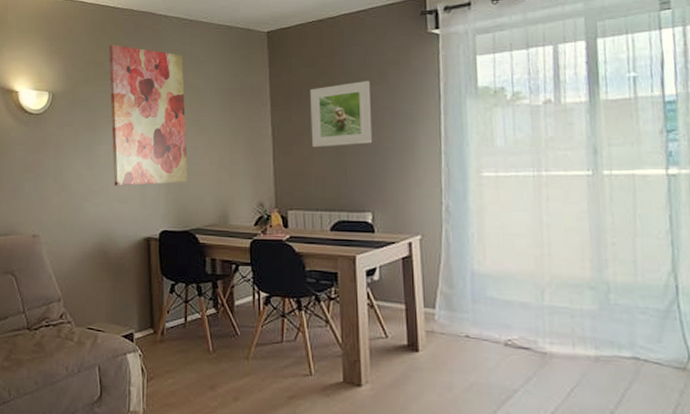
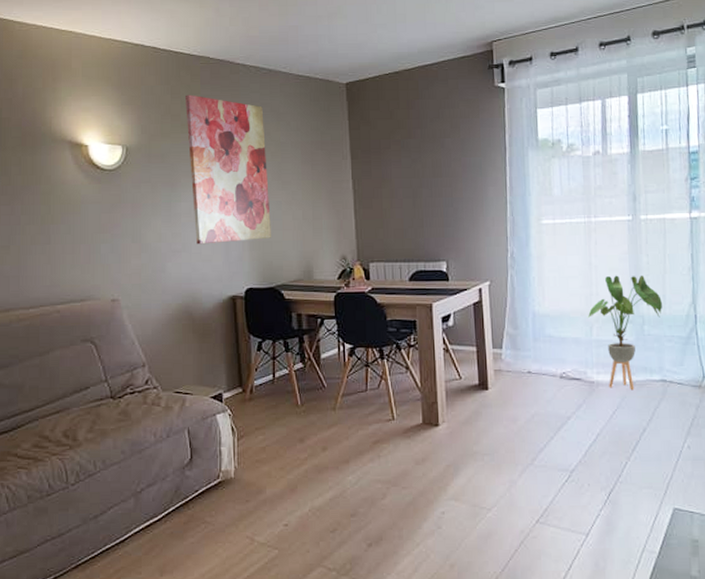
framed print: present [310,81,373,147] -> none [388,134,446,200]
house plant: none [537,235,633,367] -> present [587,275,662,391]

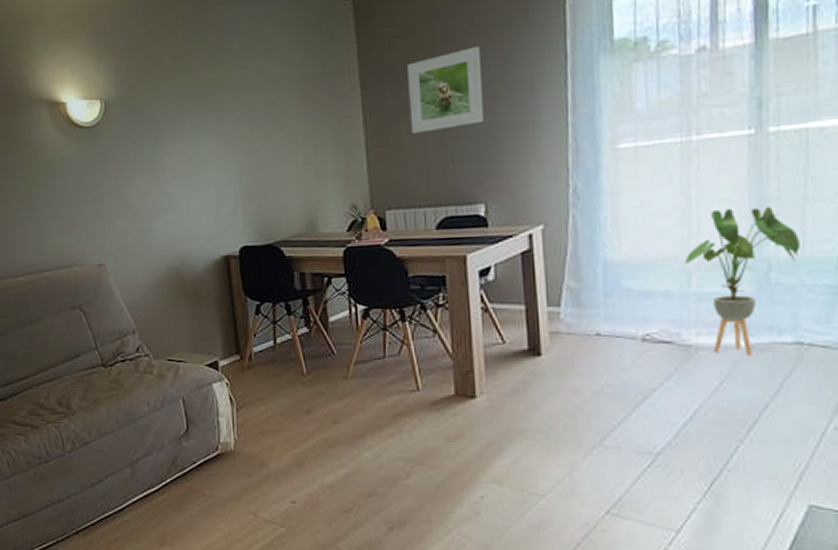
wall art: present [185,94,271,245] -> none [165,34,267,201]
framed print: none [388,134,446,200] -> present [407,46,485,134]

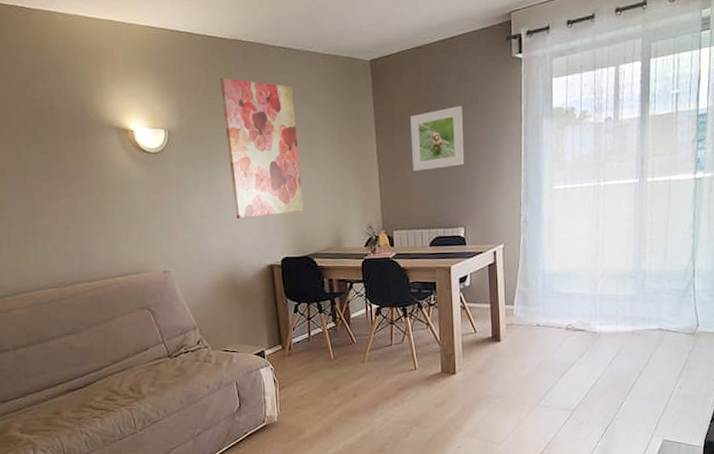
wall art: none [165,34,267,201] -> present [220,77,304,219]
house plant: present [683,207,800,356] -> none [593,235,663,339]

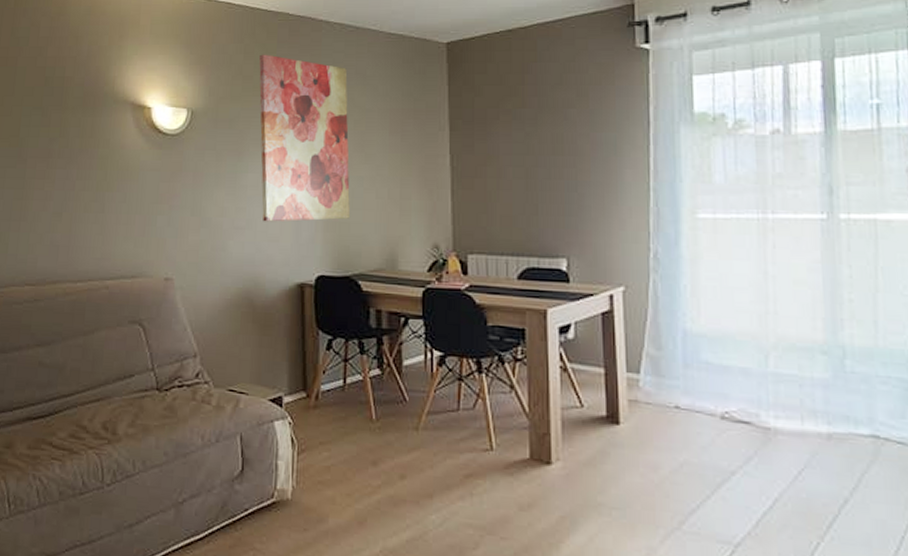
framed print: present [410,106,465,171] -> none [496,103,569,181]

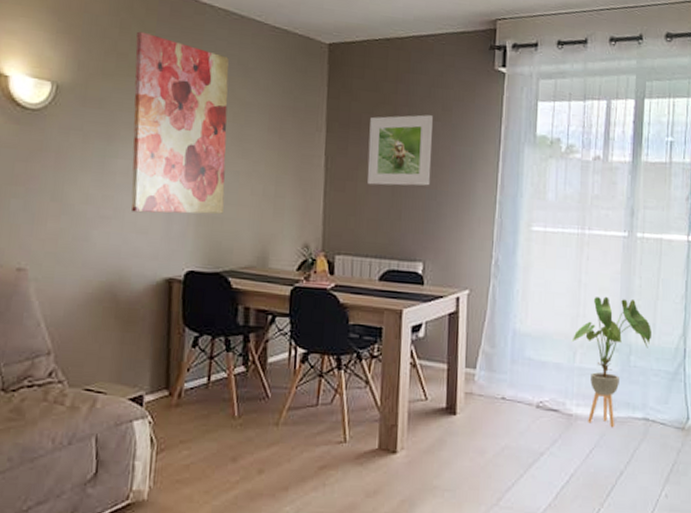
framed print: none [496,103,569,181] -> present [367,114,433,186]
house plant: none [761,290,873,446] -> present [571,296,651,428]

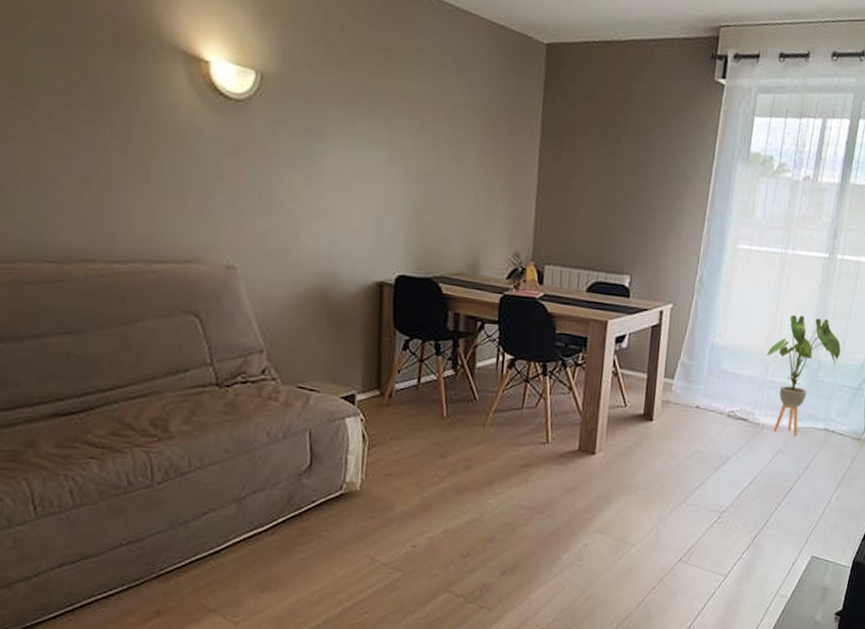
wall art: present [131,31,229,214] -> none [341,18,443,219]
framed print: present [367,114,433,186] -> none [580,124,649,199]

